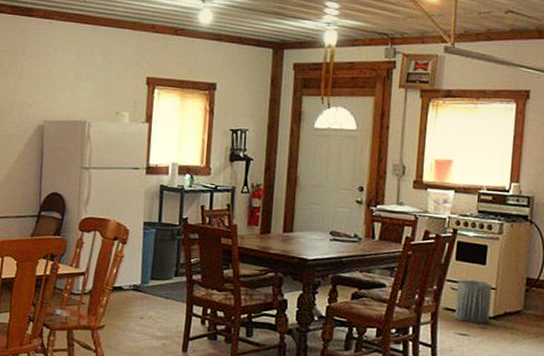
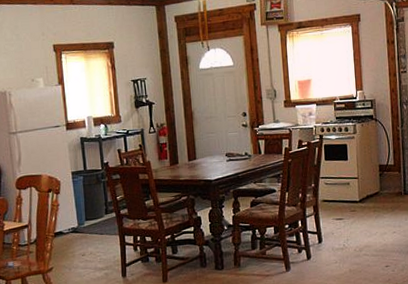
trash can: present [455,279,492,324] -> none [329,174,357,209]

